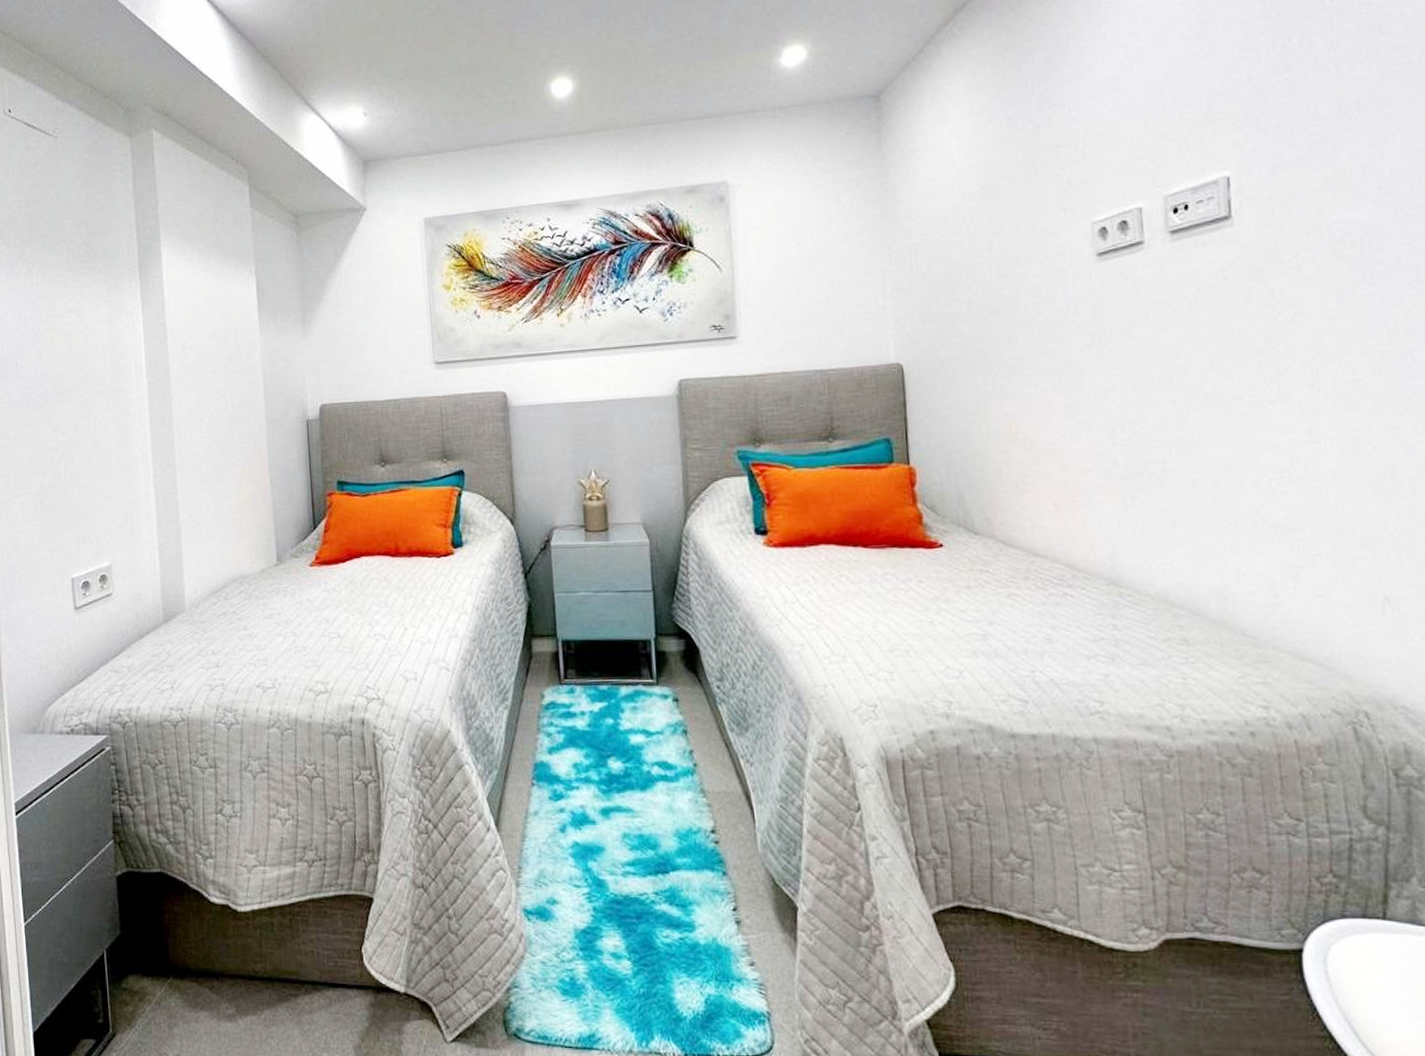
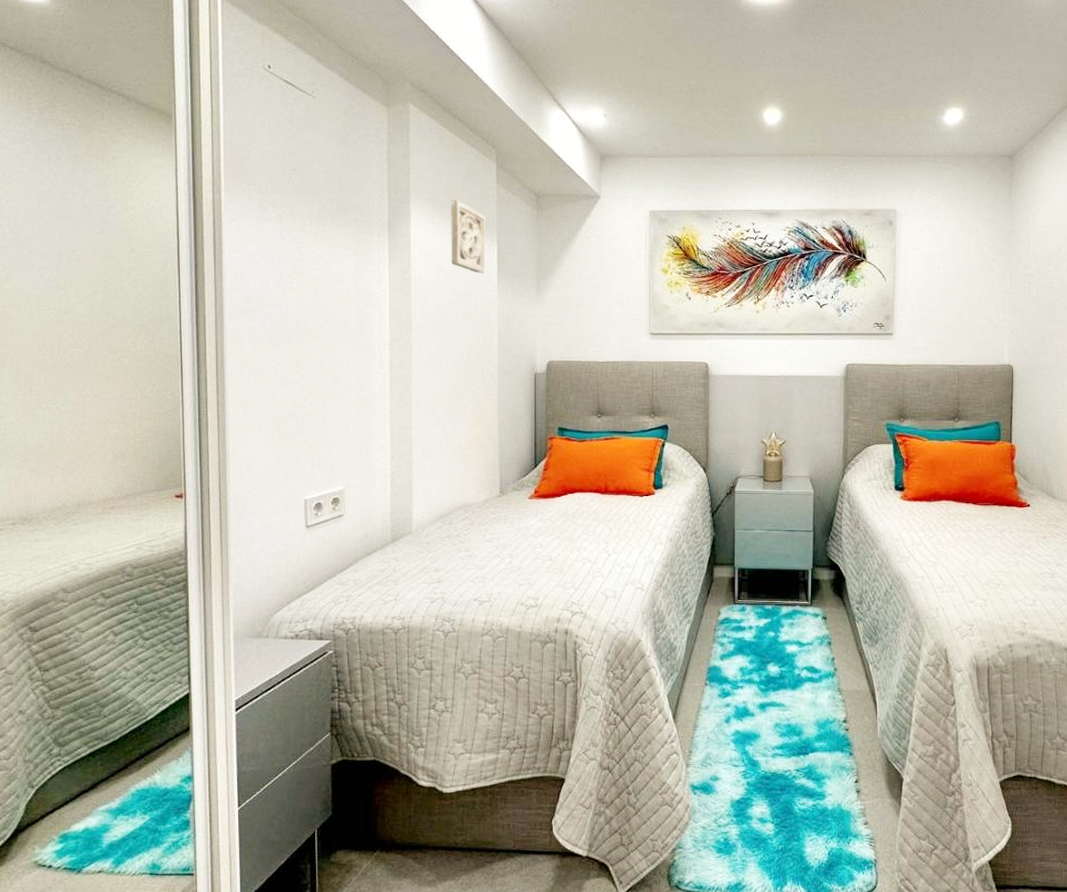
wall ornament: none [203,230,245,311] -> present [451,199,487,274]

